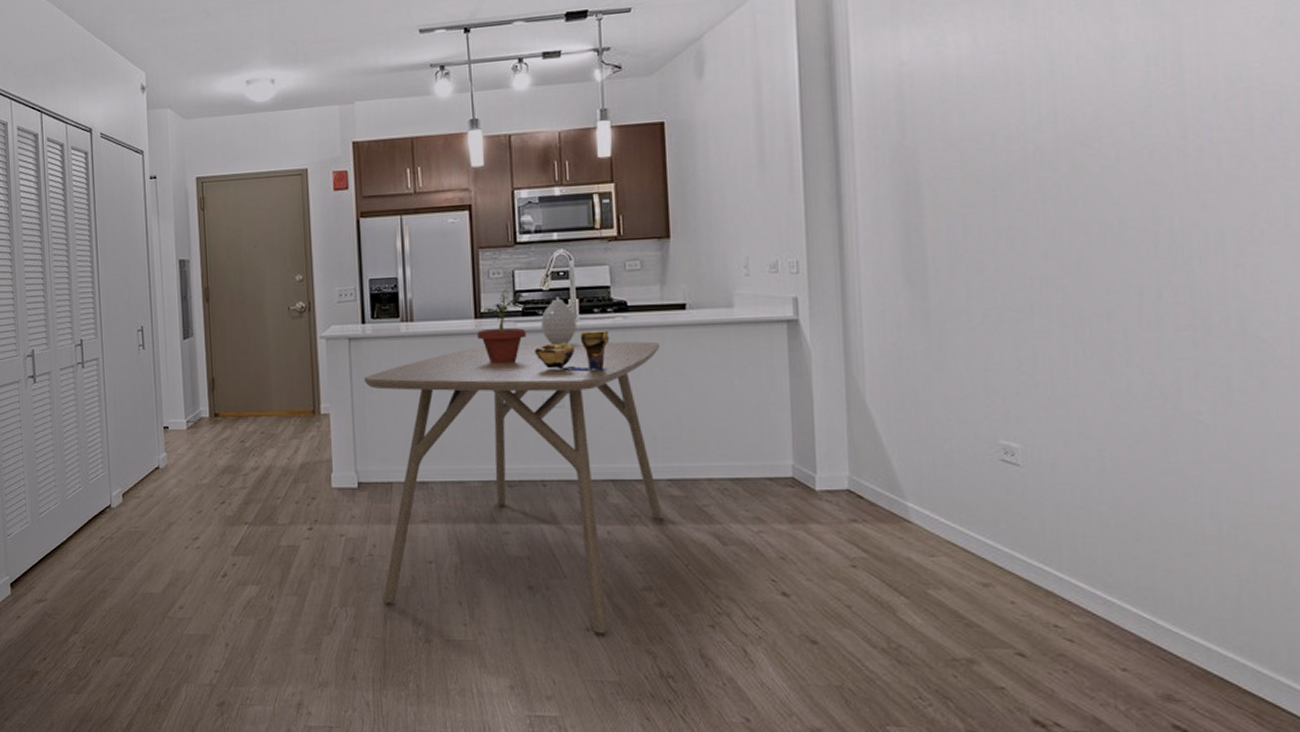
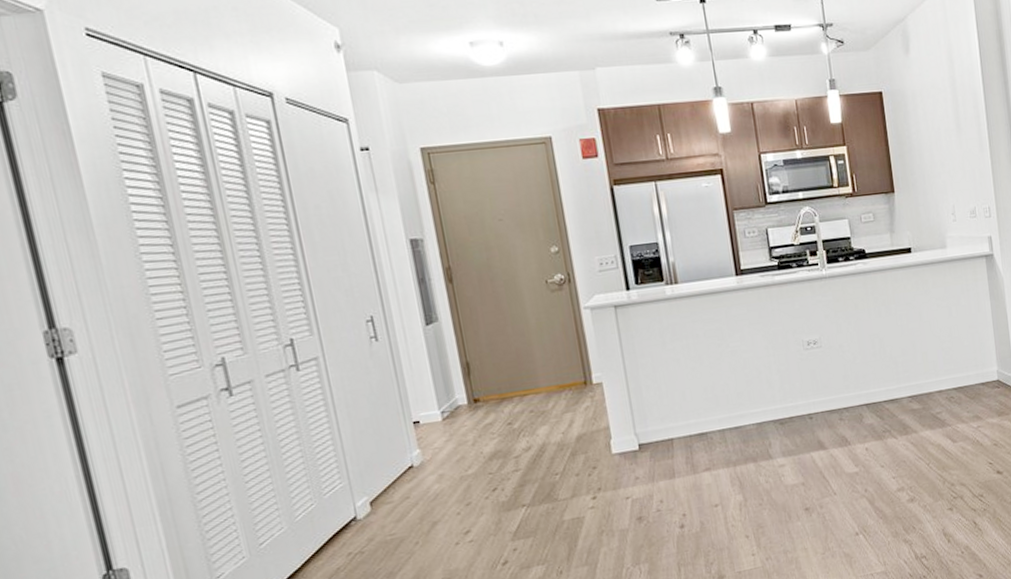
dining table: present [363,341,663,634] -> none [634,282,908,552]
potted plant: present [477,289,526,365] -> none [739,246,784,316]
decorative bowl: present [535,331,610,371] -> none [792,276,855,315]
vase: present [541,300,576,345] -> none [795,252,826,293]

